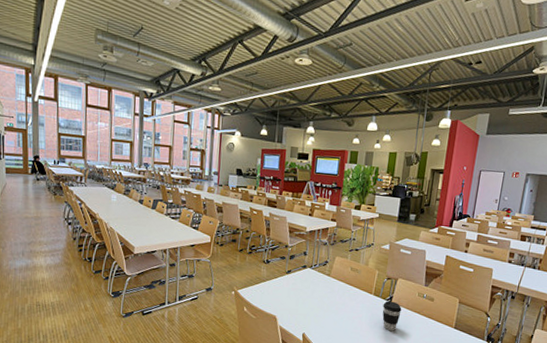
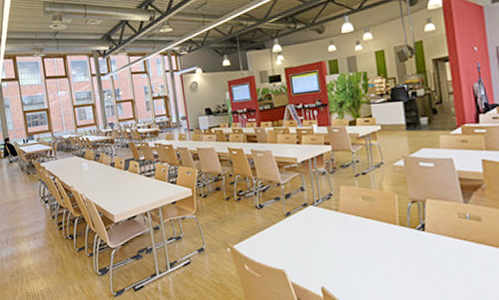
coffee cup: present [382,301,402,331] -> none [414,229,442,269]

